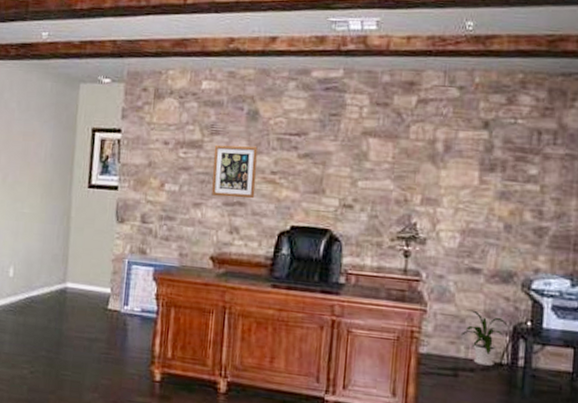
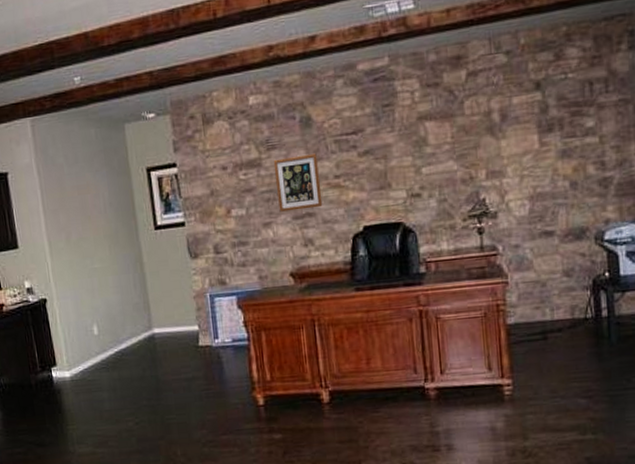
house plant: present [460,309,508,366] -> none [543,272,588,324]

